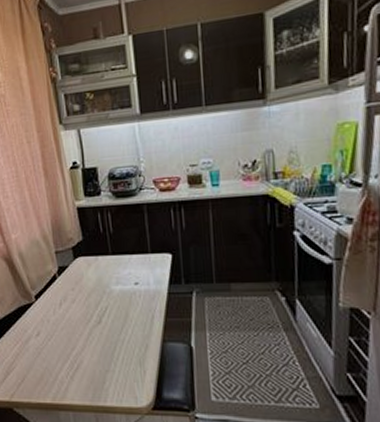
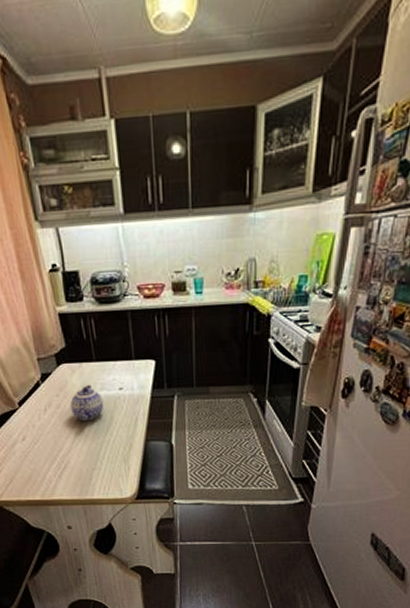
teapot: none [85,278,119,316] -> present [70,384,104,420]

